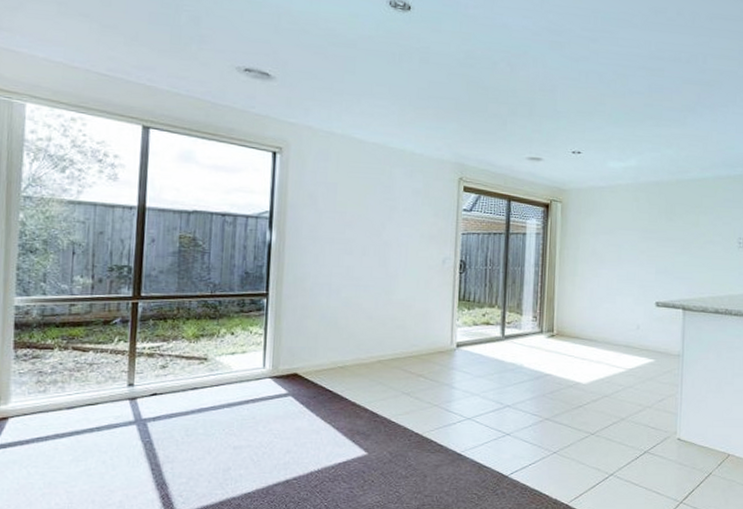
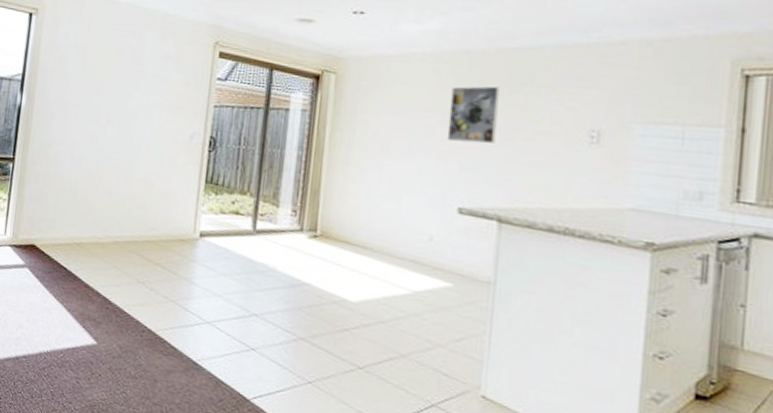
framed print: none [645,208,680,252] -> present [447,86,500,144]

